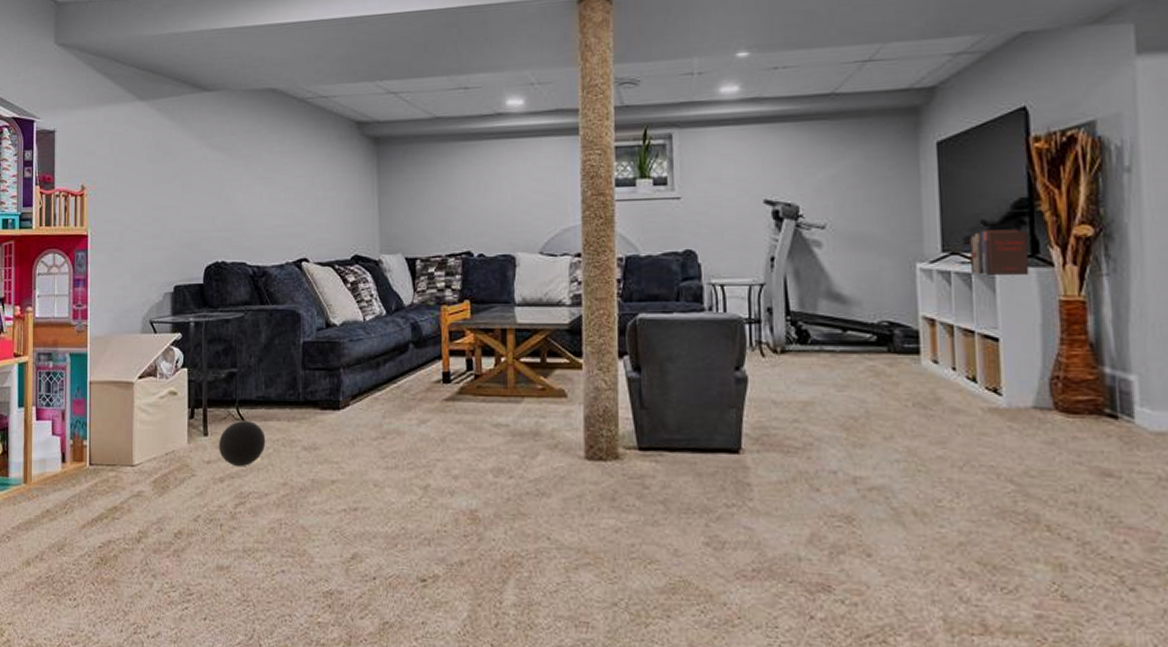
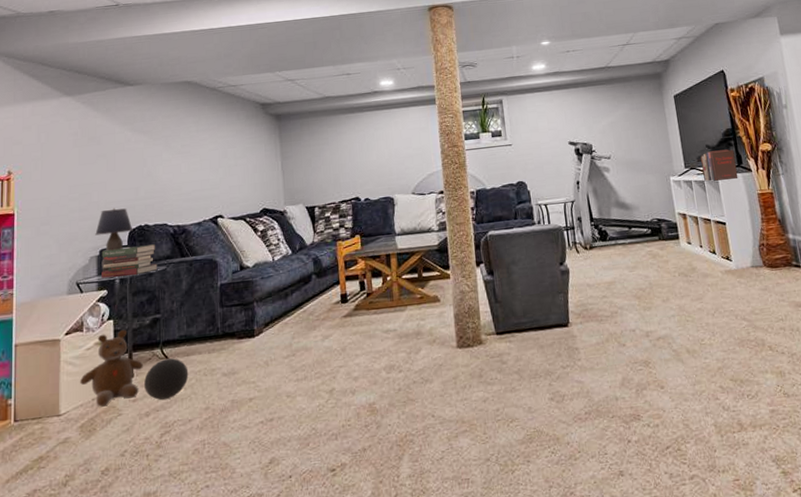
stuffed bear: none [154,381,219,464] -> present [80,330,144,407]
table lamp: none [170,237,209,312] -> present [95,207,133,272]
books: none [176,285,235,320] -> present [101,244,158,278]

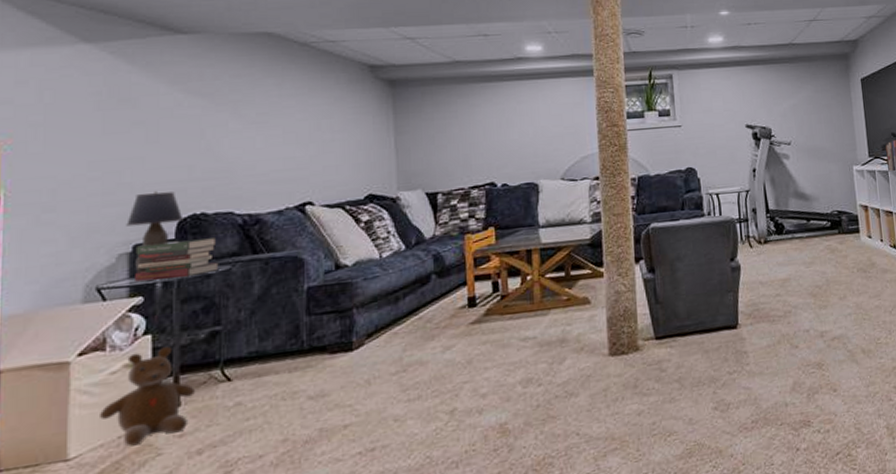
ball: present [143,358,189,400] -> none [195,380,260,434]

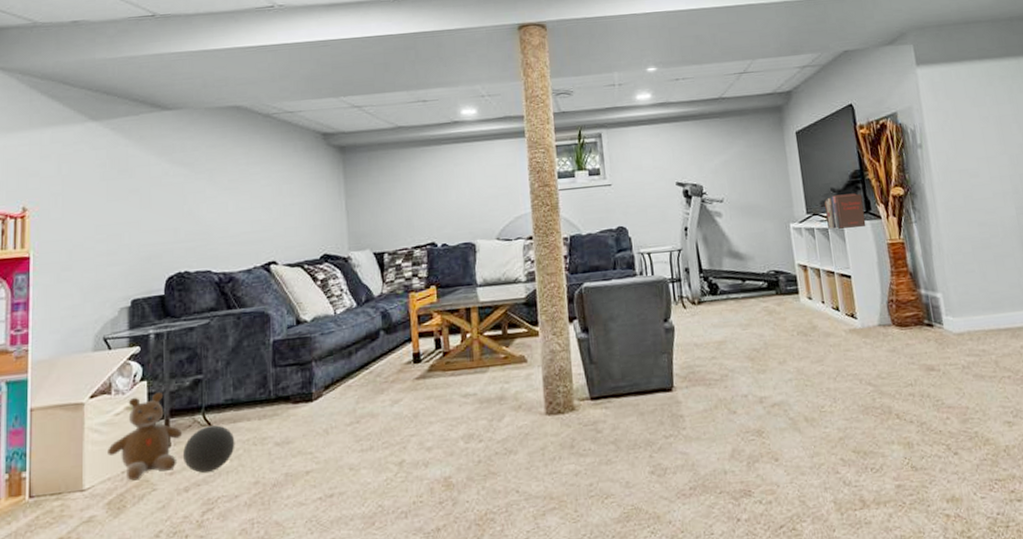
table lamp: present [126,190,184,274] -> none [126,251,171,326]
books: present [135,238,219,282] -> none [133,294,200,333]
ball: none [195,380,260,434] -> present [182,425,235,473]

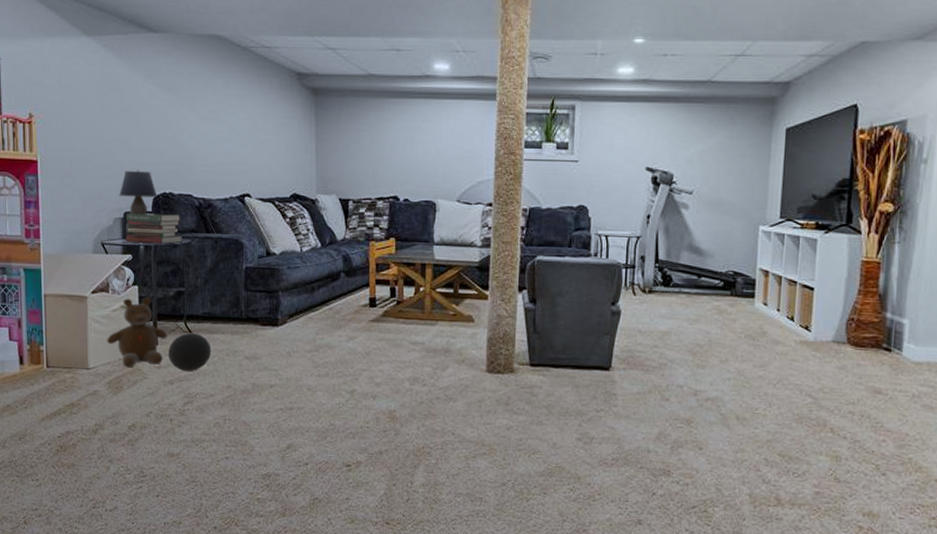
table lamp: none [126,251,171,326] -> present [119,169,158,236]
books: none [133,294,200,333] -> present [125,212,183,245]
books: present [824,193,866,229] -> none [800,202,845,241]

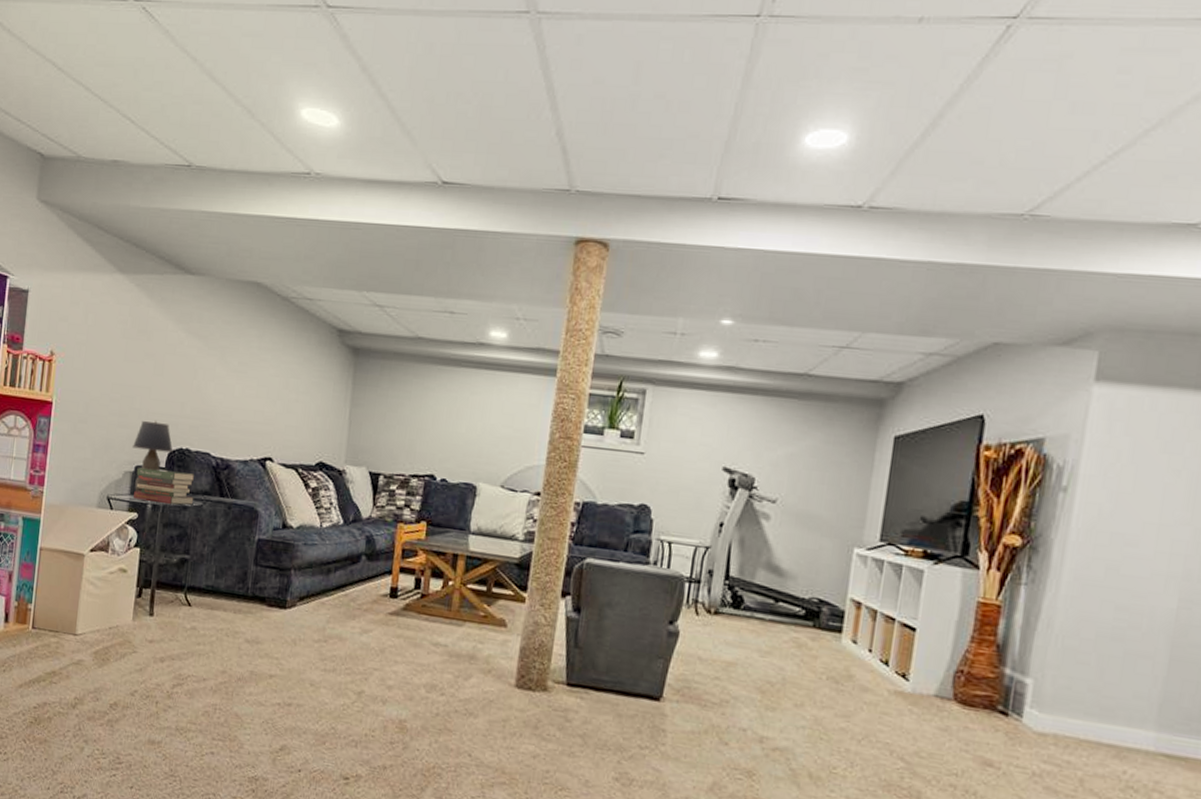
stuffed bear: present [107,298,168,368] -> none [99,560,166,639]
ball: present [167,333,212,371] -> none [162,606,211,650]

